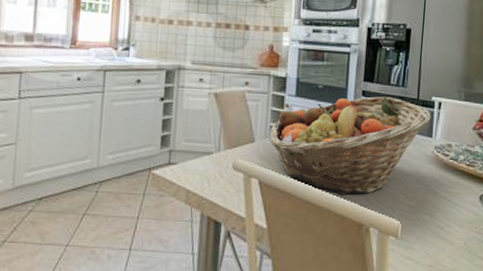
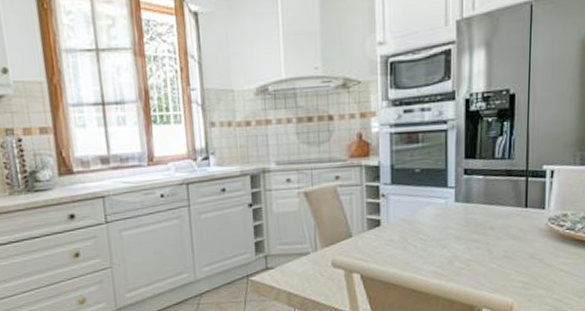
fruit basket: present [269,96,431,196] -> none [367,171,543,280]

